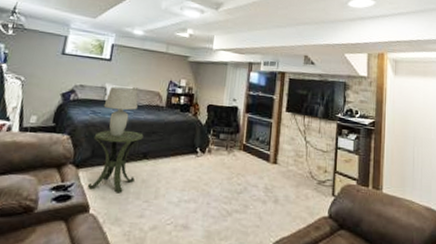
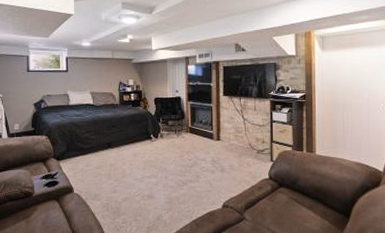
side table: present [87,130,144,193] -> none [66,127,106,176]
lamp: present [103,86,138,136] -> none [69,92,96,132]

